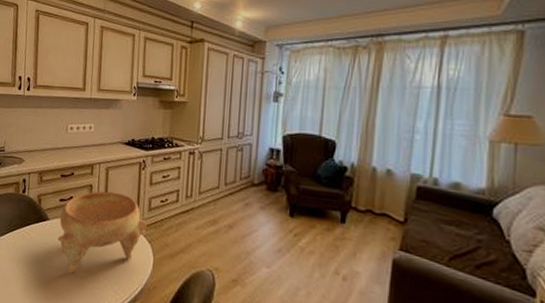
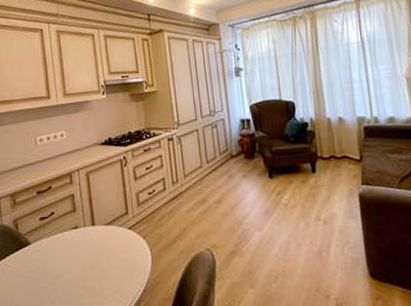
decorative bowl: present [57,191,147,274] -> none [42,195,139,296]

